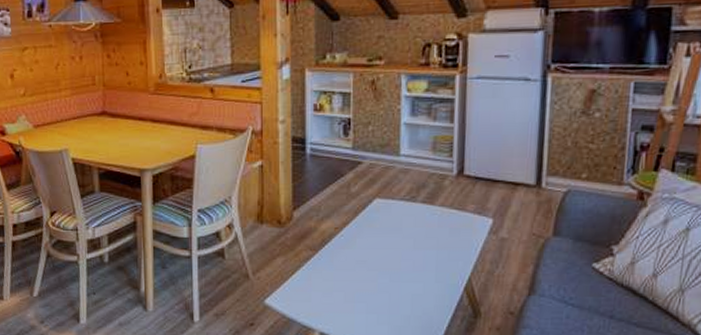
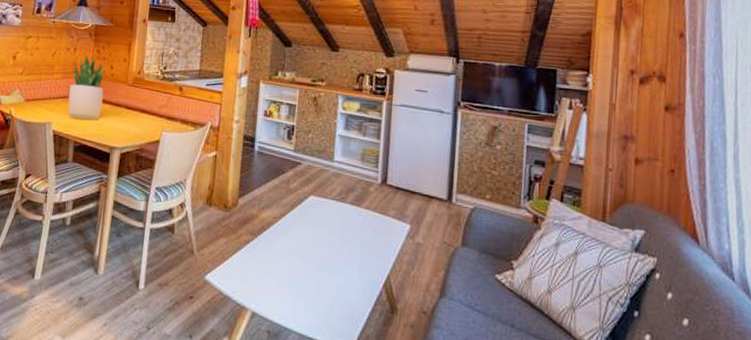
planter: none [81,62,124,142] -> present [68,54,107,121]

